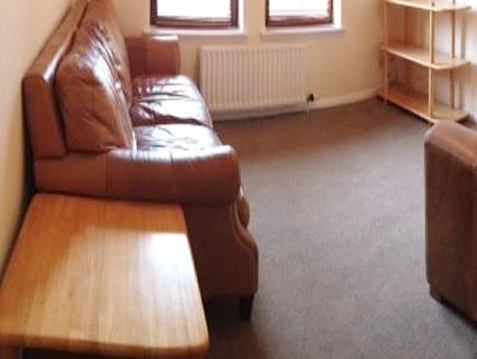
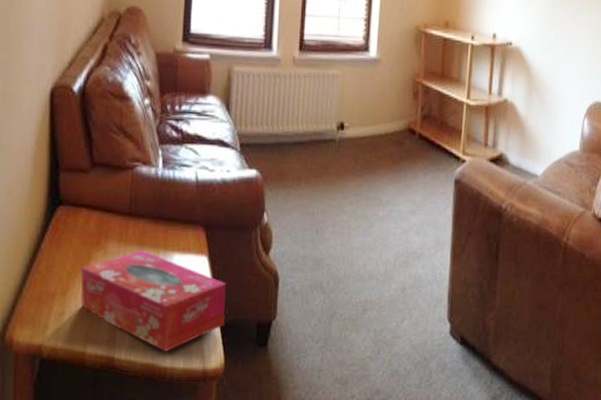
tissue box: none [60,233,207,332] -> present [80,251,226,352]

